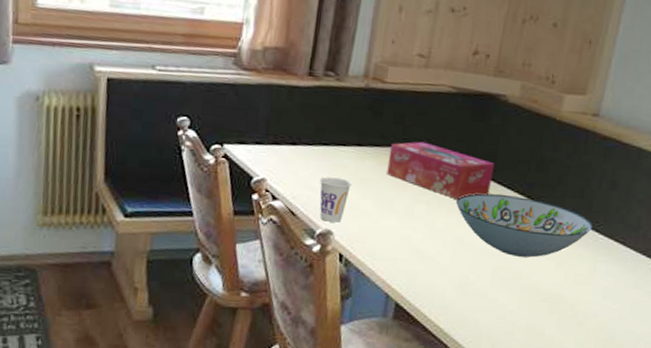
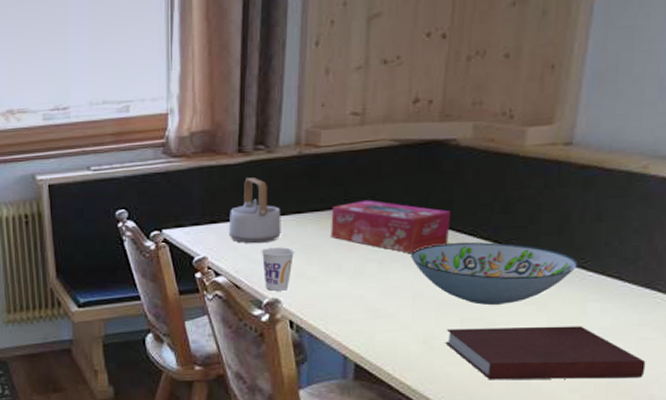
teapot: none [290,103,343,172] -> present [228,177,281,244]
notebook: none [477,276,637,336] -> present [445,326,646,380]

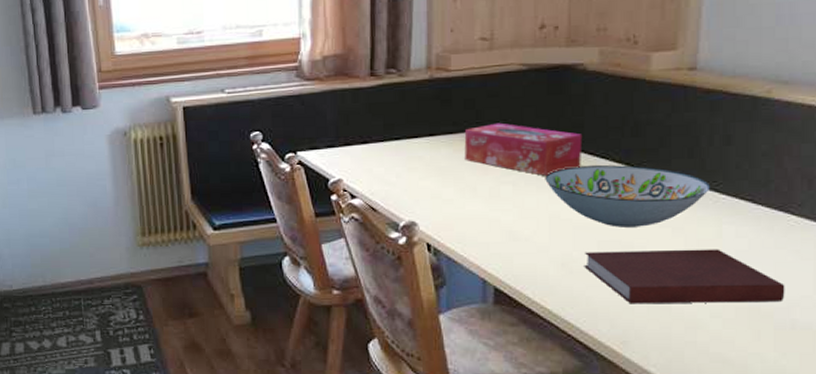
teapot: present [228,177,281,244] -> none [363,101,415,166]
cup: present [261,247,295,291] -> none [396,169,430,213]

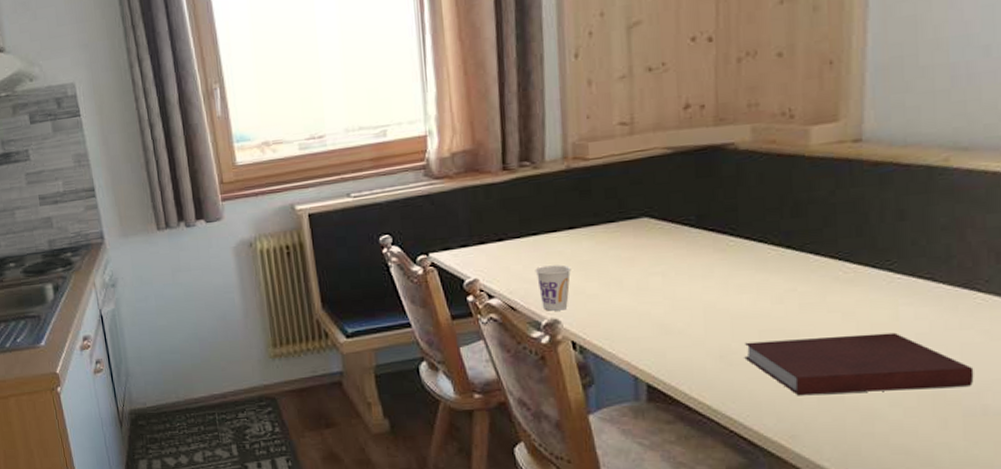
cup: none [396,169,430,213] -> present [535,265,572,311]
tissue box: present [464,122,583,176] -> none [606,211,737,264]
decorative bowl: present [545,165,710,227] -> none [697,248,883,315]

